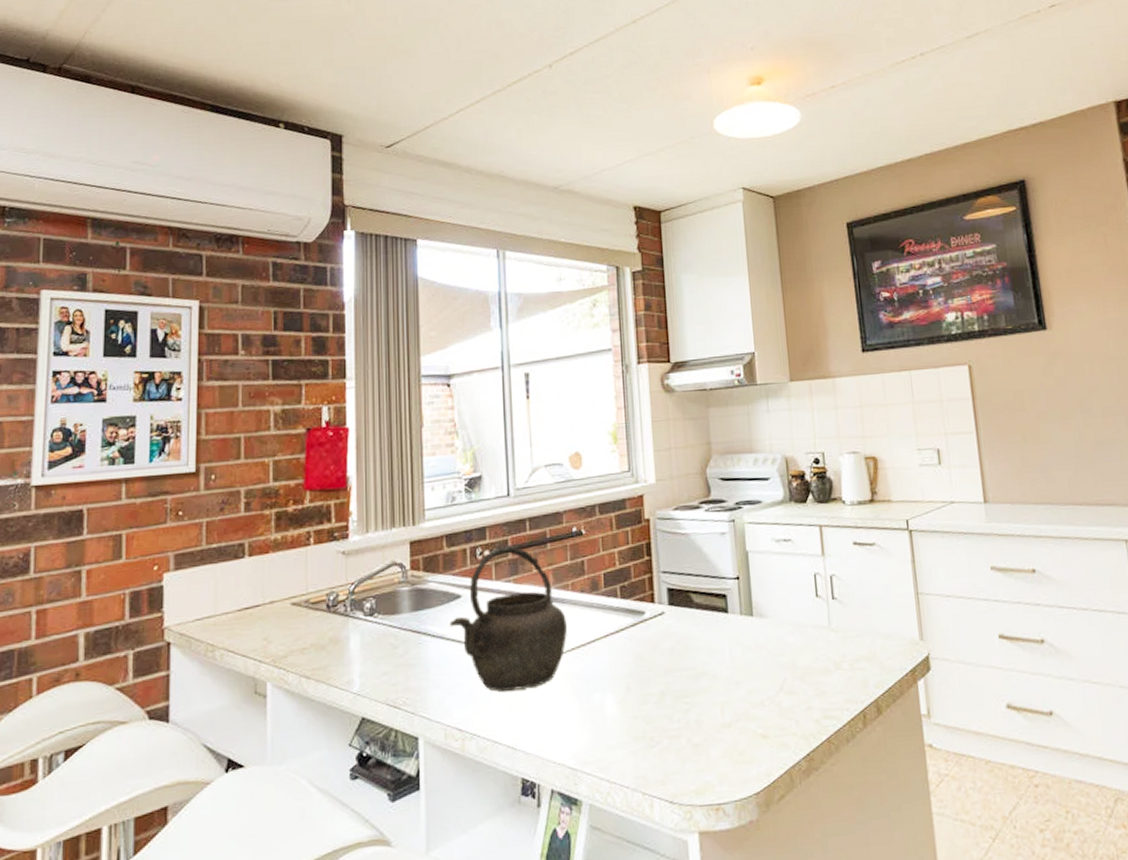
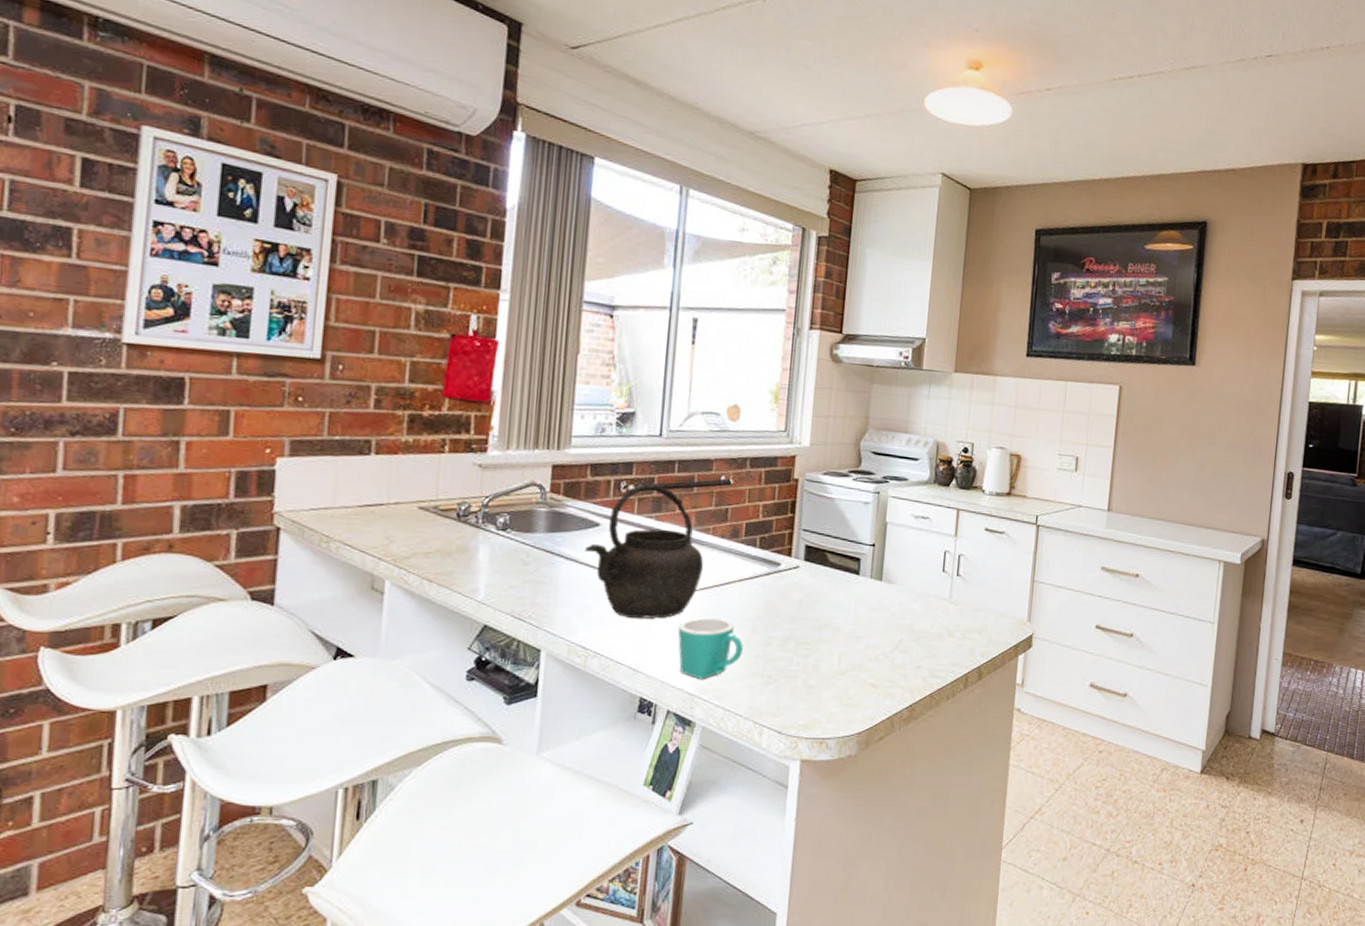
mug: none [550,680,620,751] -> present [678,618,743,679]

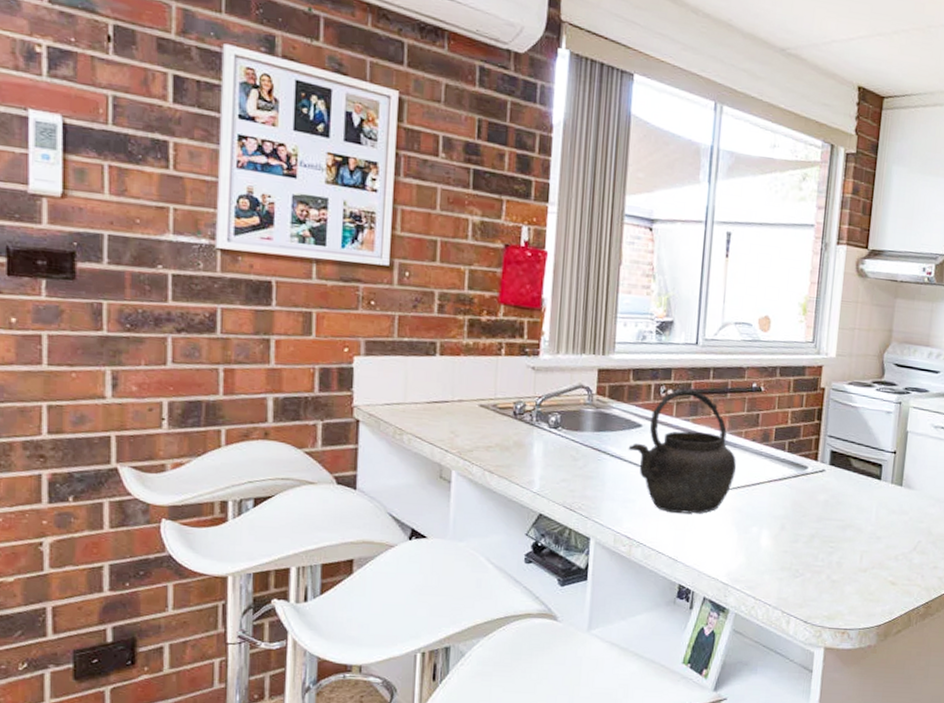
mug: present [678,618,743,679] -> none [713,514,772,571]

